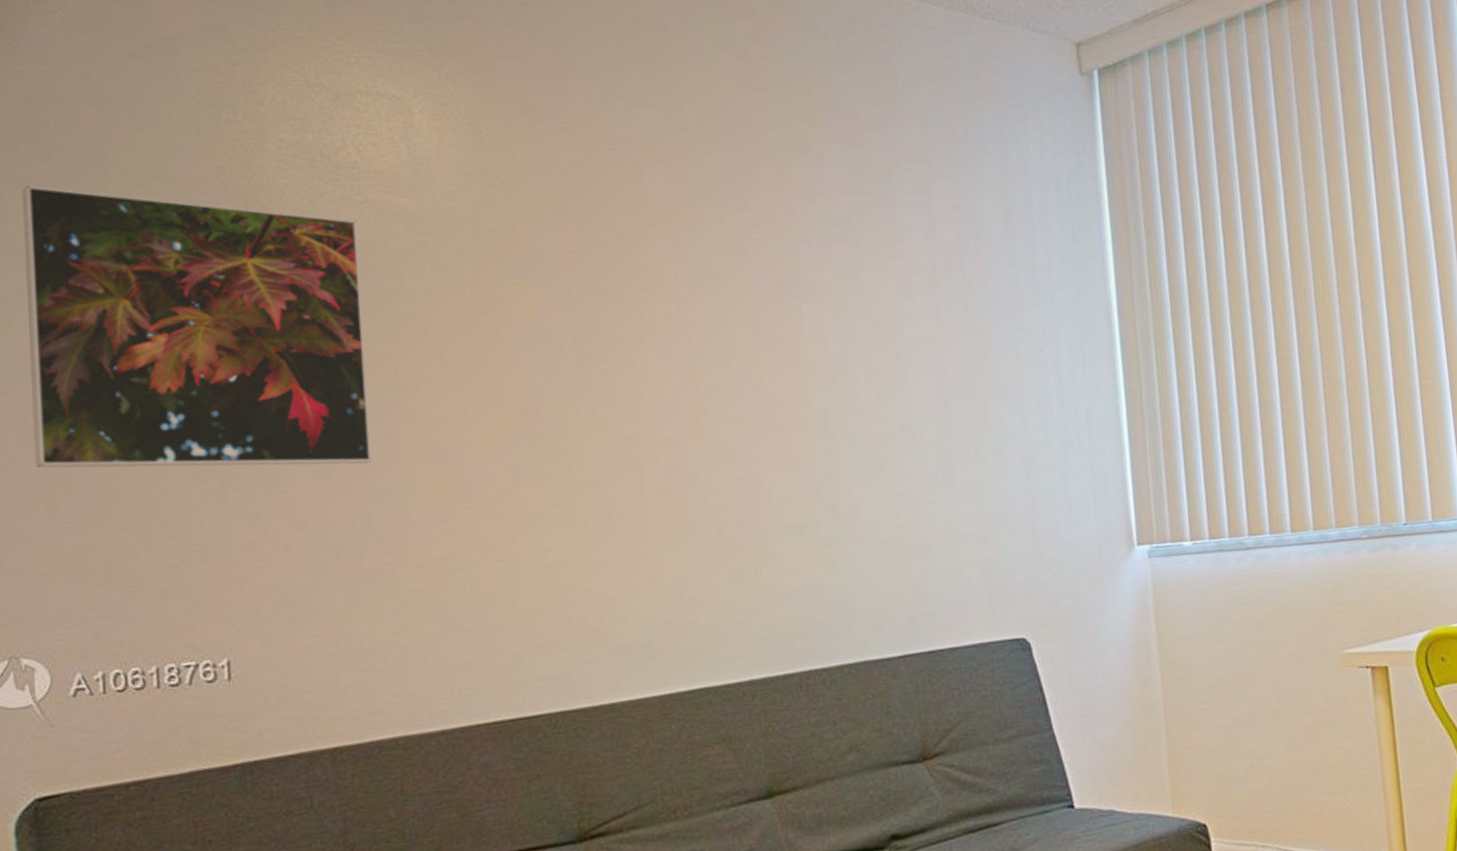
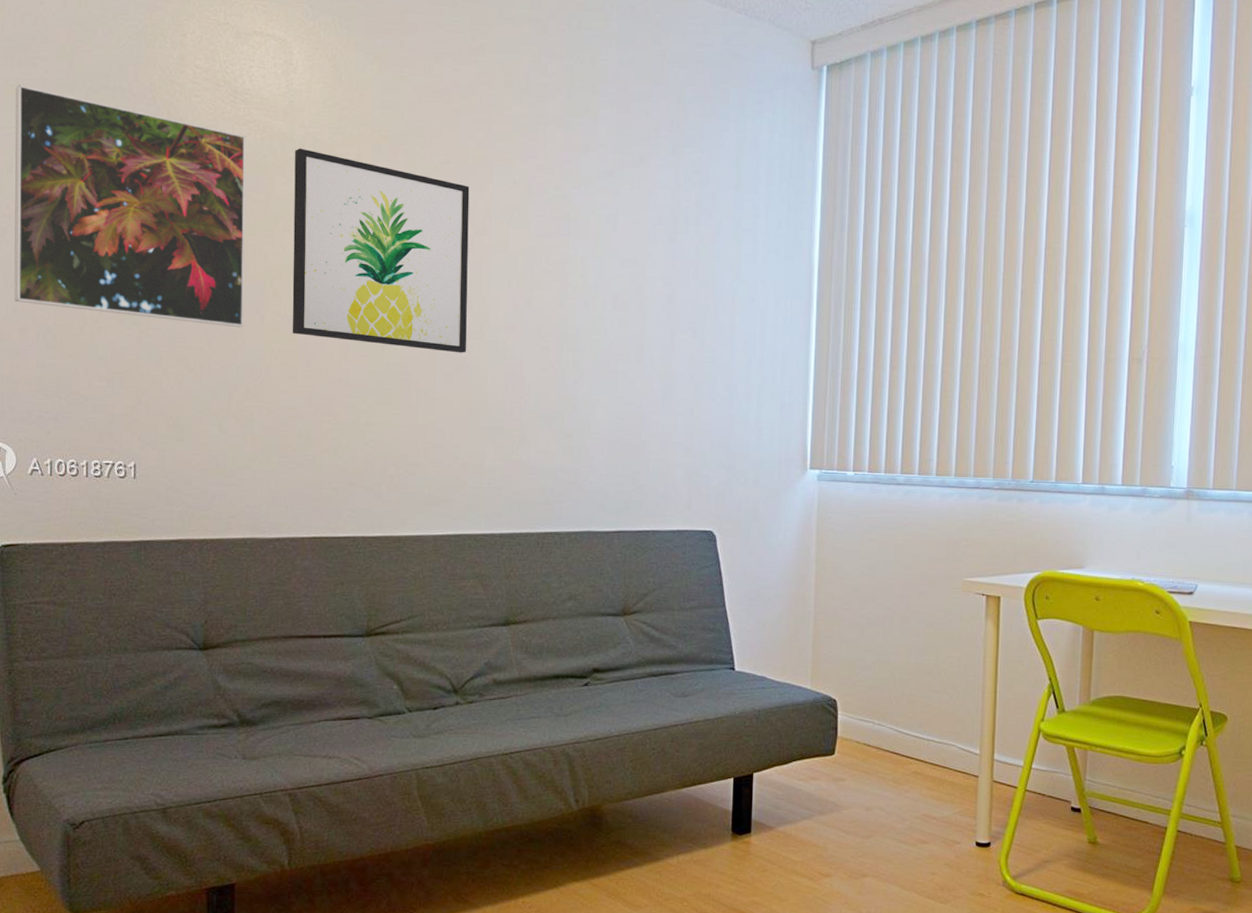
wall art: none [426,228,682,463] -> present [292,148,470,353]

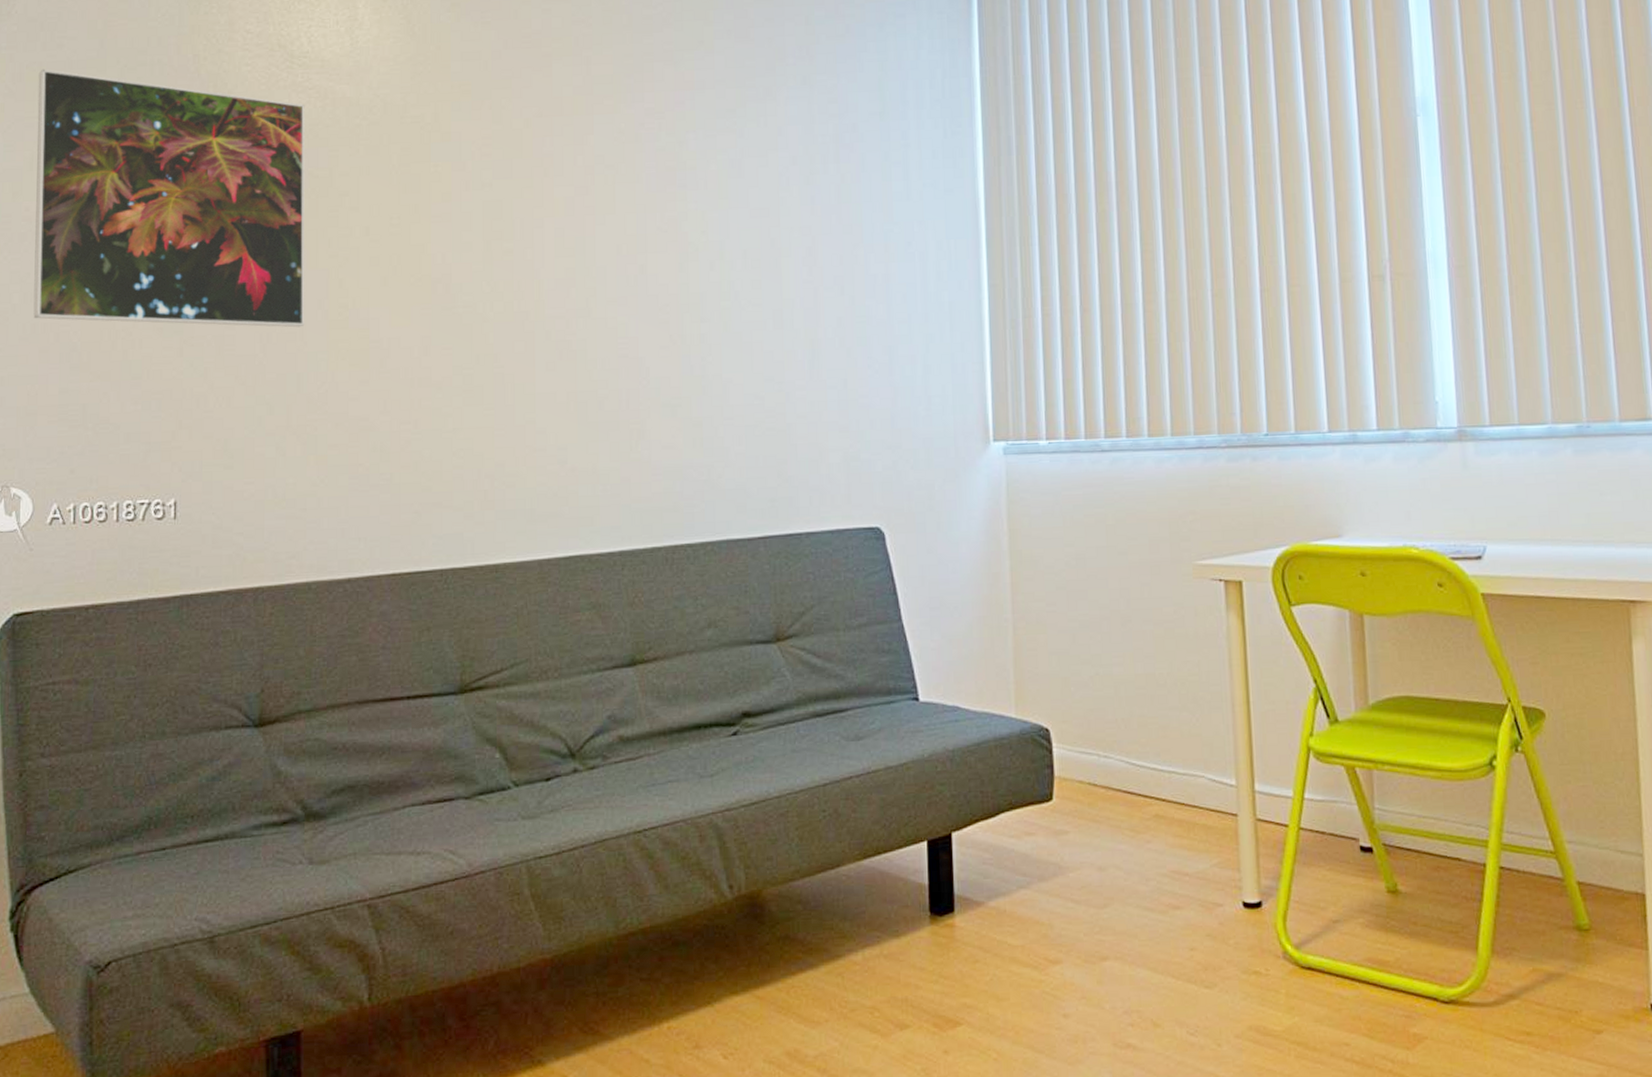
wall art: present [292,148,470,353] -> none [362,113,571,336]

